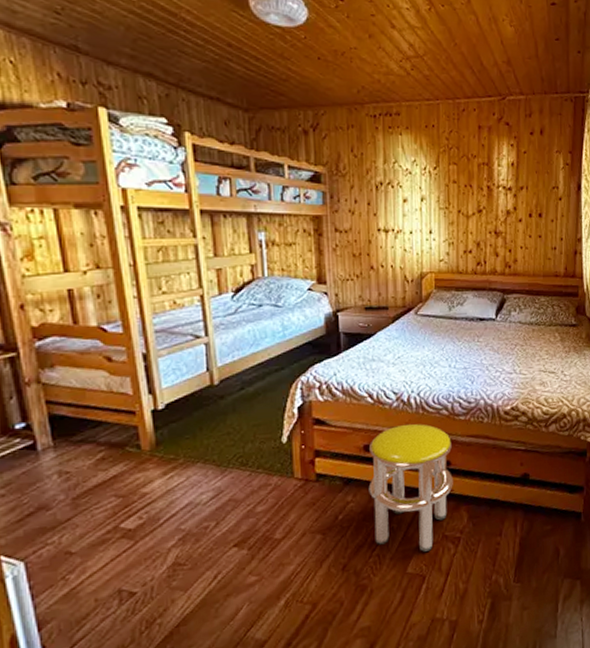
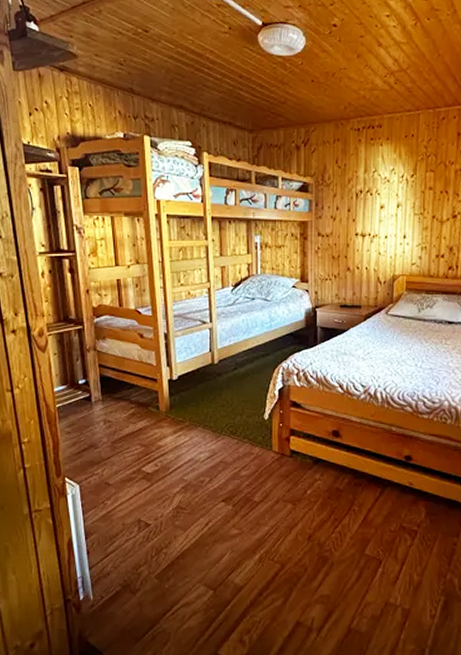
stool: present [368,423,454,552] -> none [334,416,414,538]

